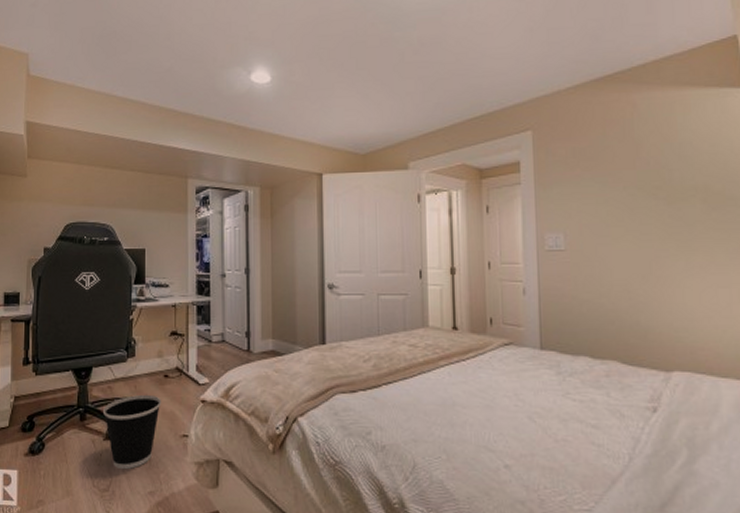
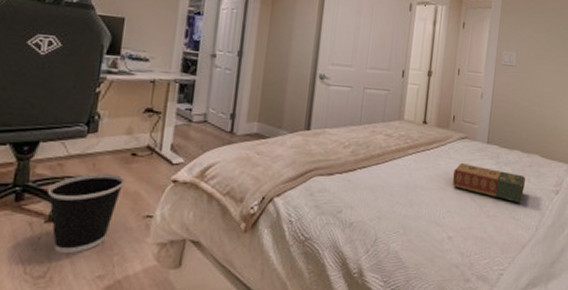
book: none [501,374,603,424] -> present [453,162,525,203]

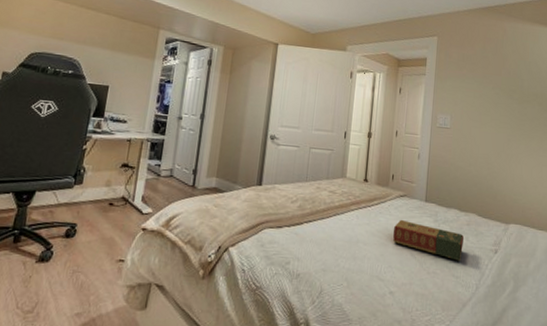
wastebasket: present [48,173,126,254] -> none [40,220,103,292]

